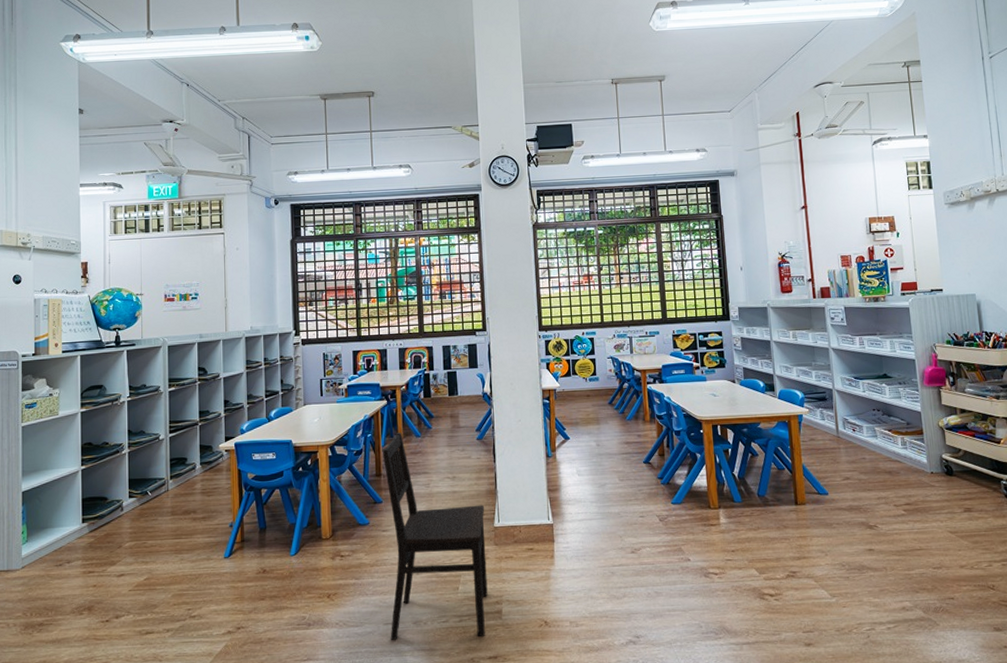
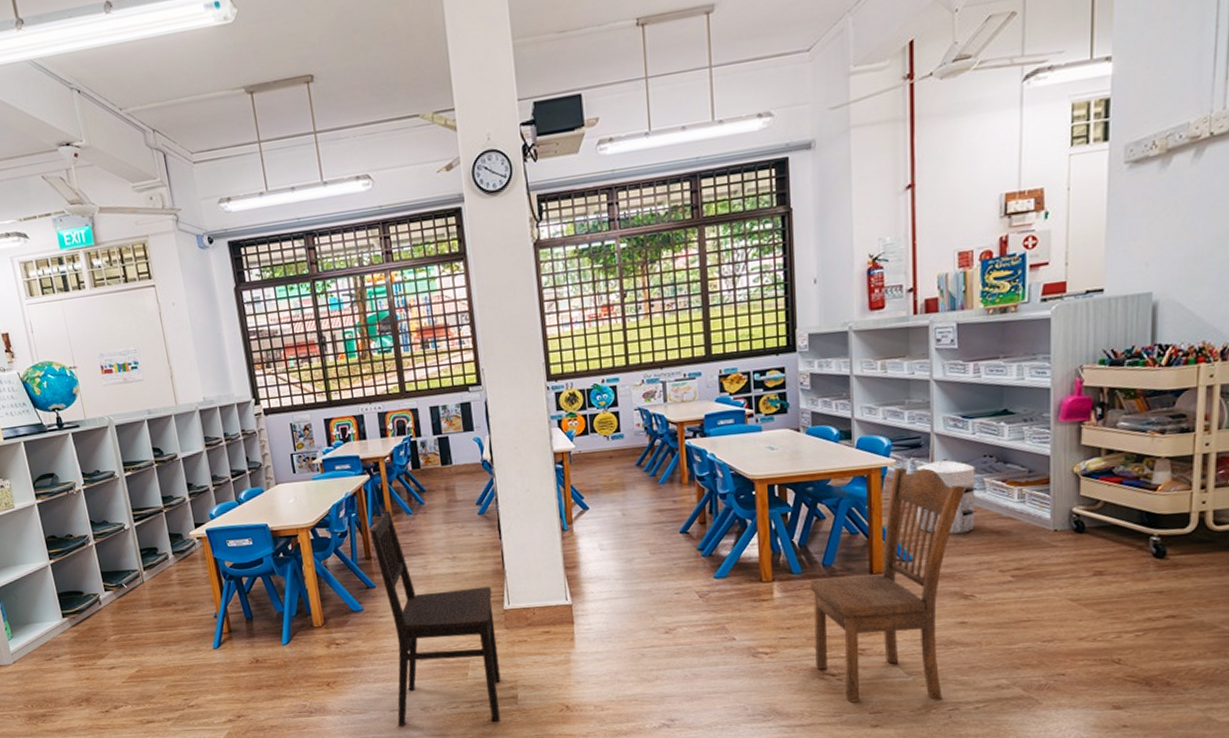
dining chair: none [748,416,863,622] -> present [810,467,967,703]
waste bin: none [824,410,872,474] -> present [916,458,977,535]

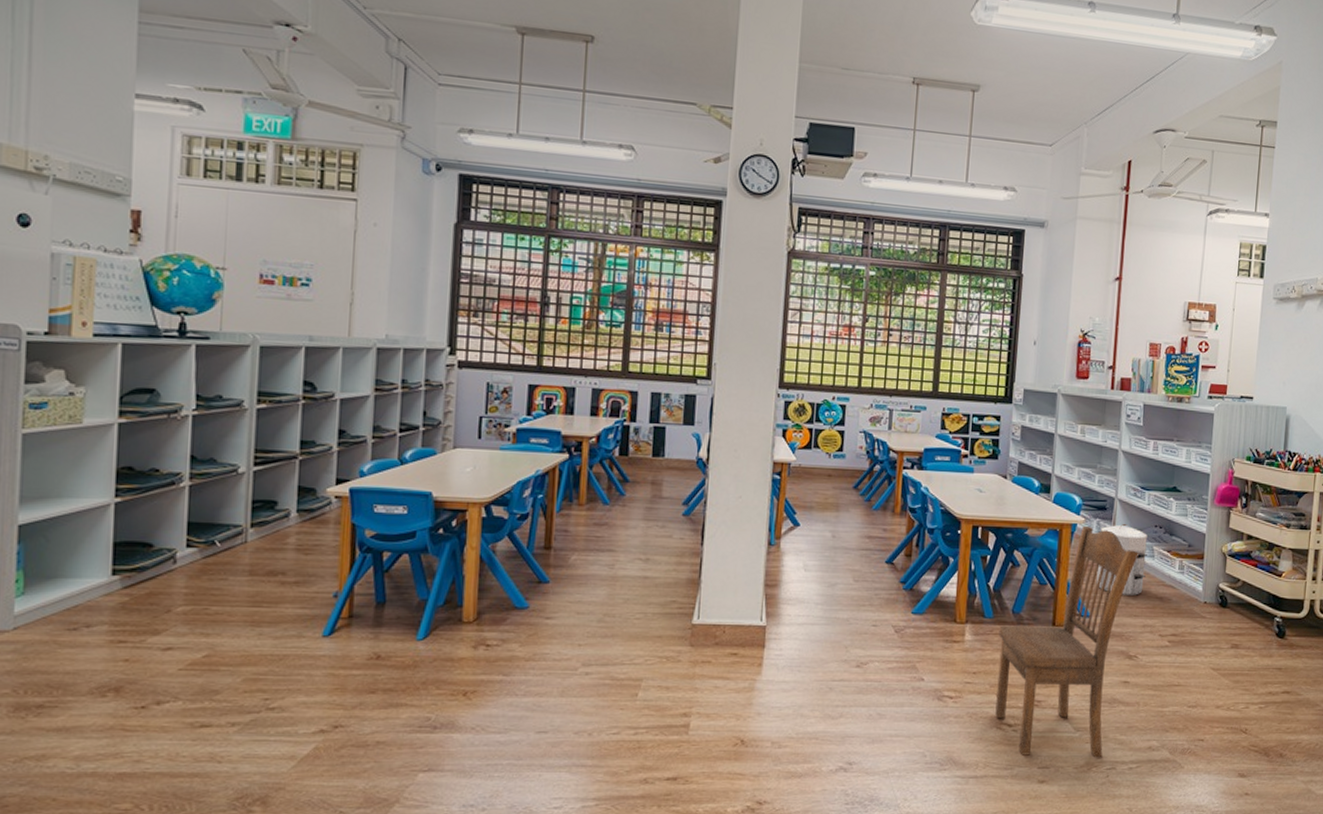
dining chair: present [369,510,501,726] -> none [542,497,683,755]

